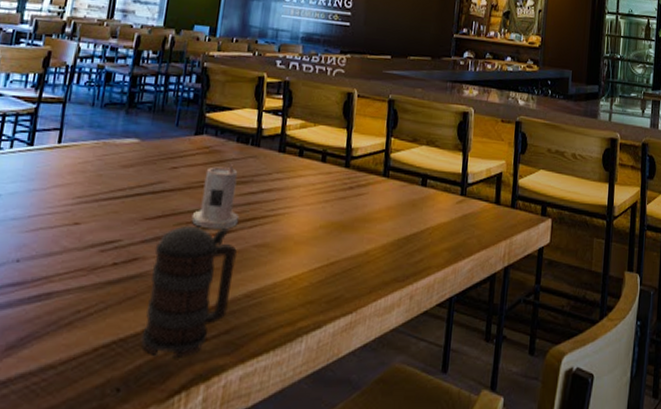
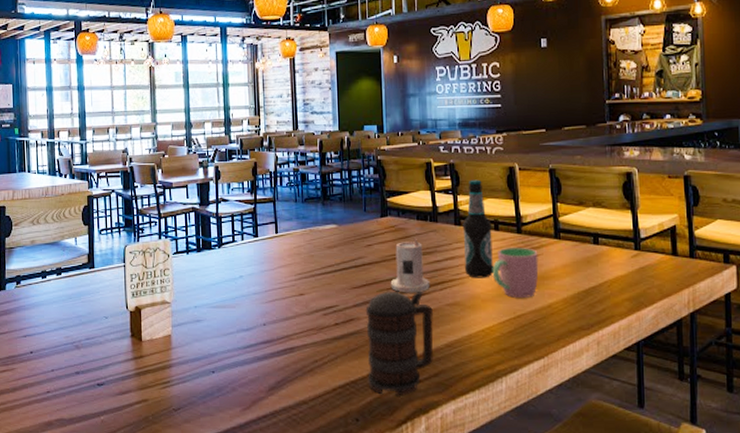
bottle: none [281,102,319,217] -> present [462,179,494,278]
cup: none [311,183,364,242] -> present [492,248,539,298]

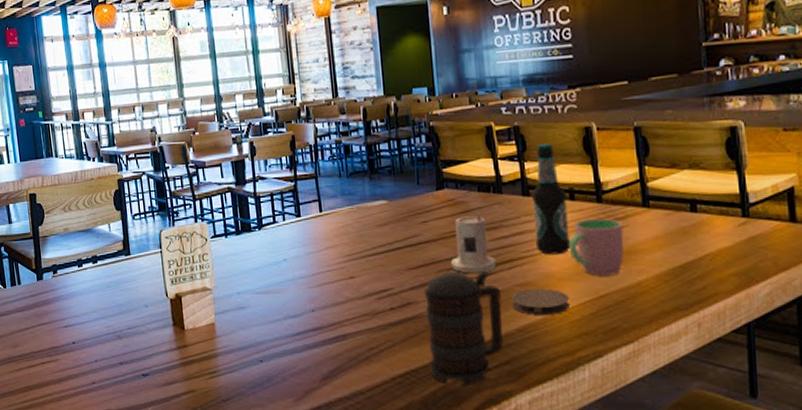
coaster: none [442,308,491,332] -> present [511,288,570,315]

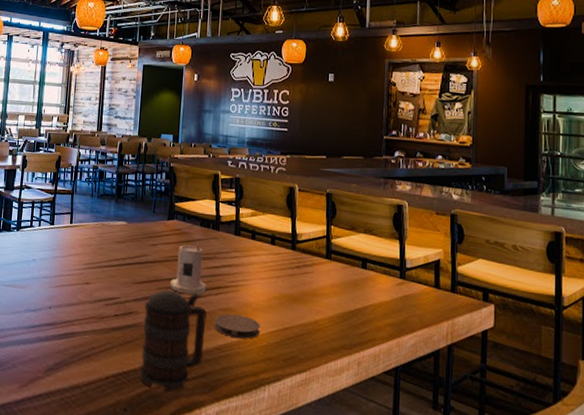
bottle: present [531,143,571,255] -> none [239,194,269,289]
cup: present [568,219,624,276] -> none [265,262,309,312]

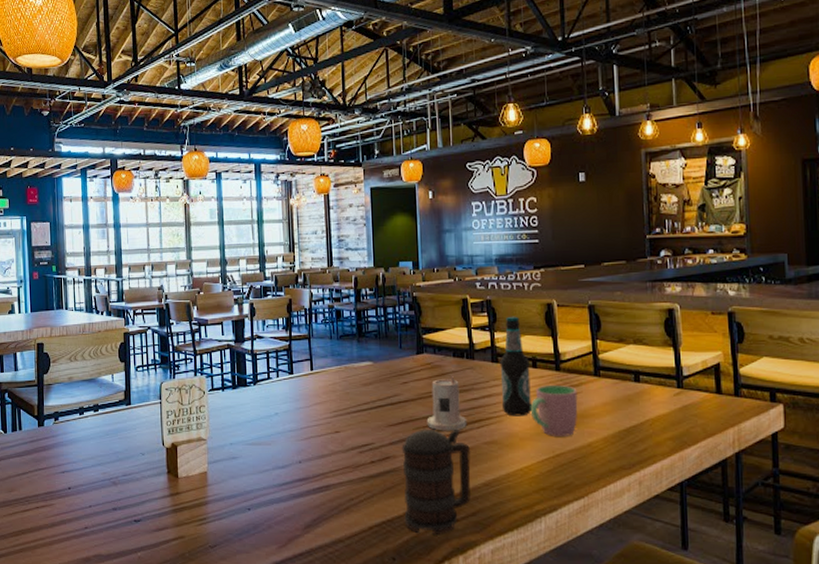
coaster: present [214,314,260,339] -> none [479,447,530,471]
bottle: none [239,194,269,289] -> present [500,316,533,416]
cup: none [265,262,309,312] -> present [530,385,578,436]

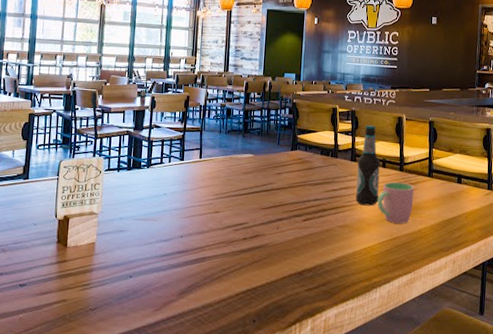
beer mug: present [401,429,471,534] -> none [266,212,327,301]
candle: present [426,376,467,431] -> none [293,170,327,216]

